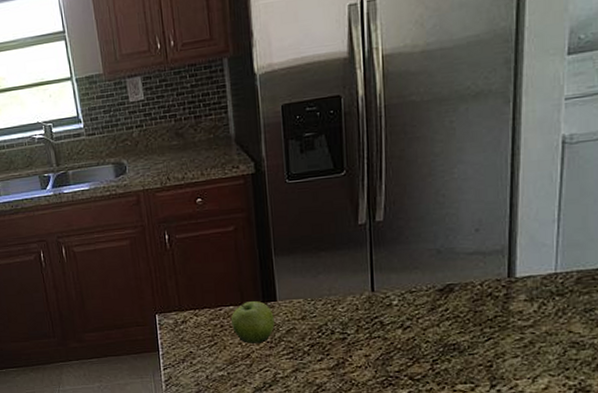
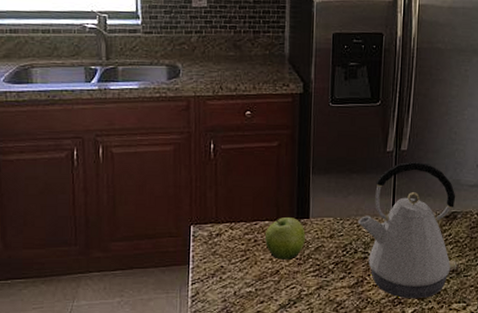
kettle: none [332,231,460,380] -> present [358,161,458,299]

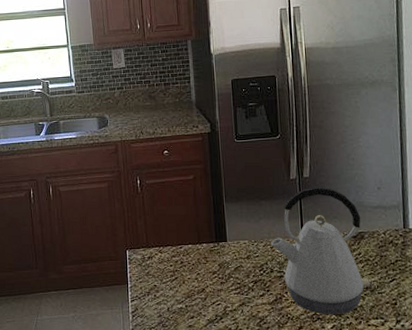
fruit: present [265,217,306,260] -> none [190,241,225,279]

